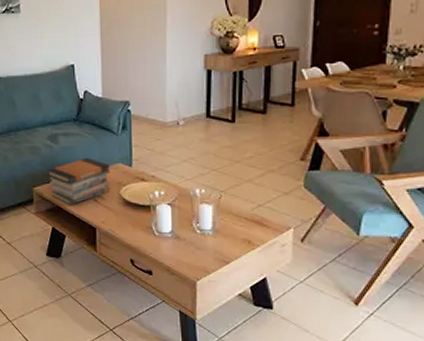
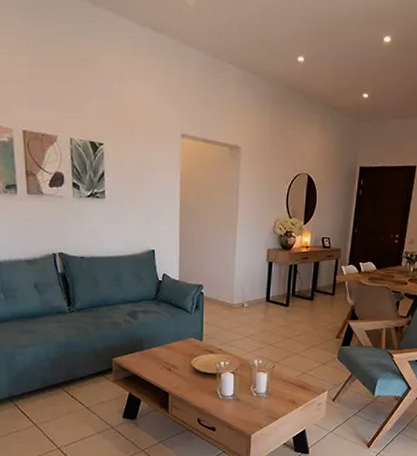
book stack: present [47,157,111,205] -> none [126,332,184,374]

